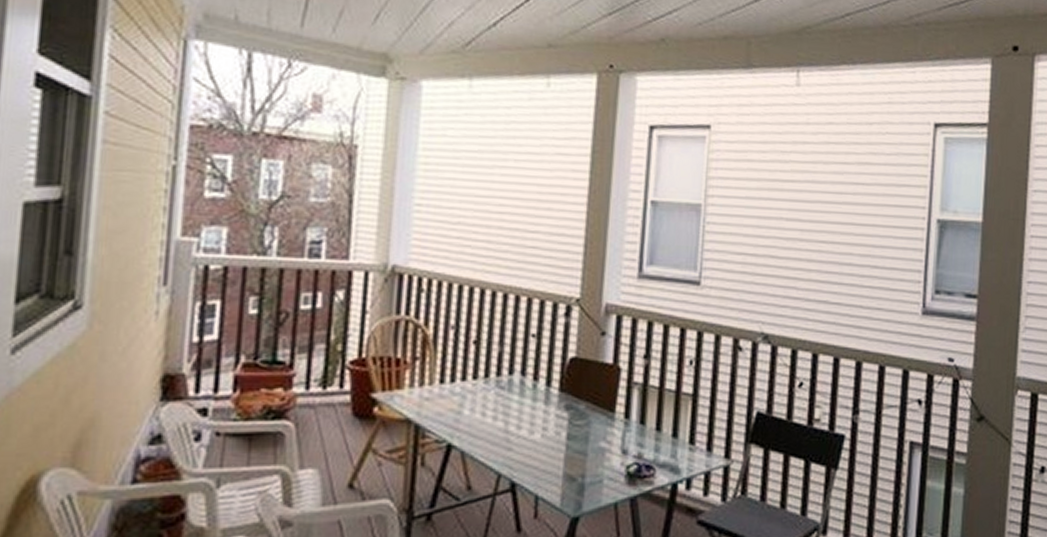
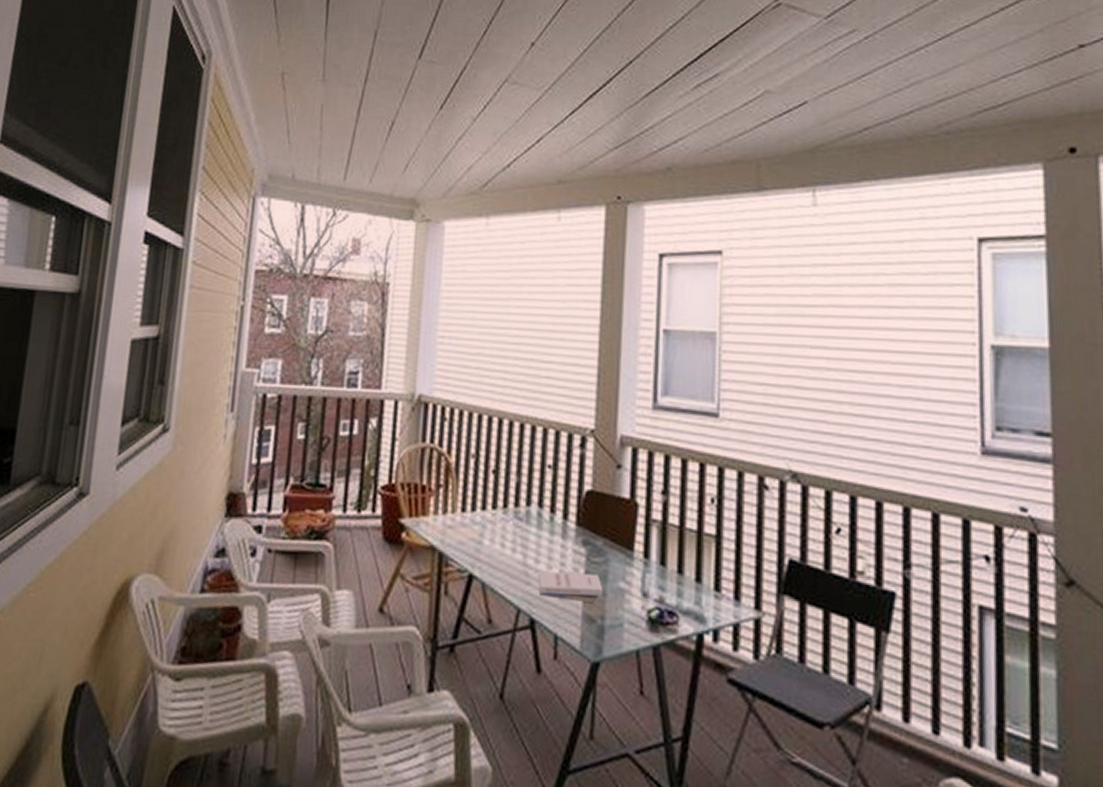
books: none [520,436,585,463] -> present [538,571,604,602]

